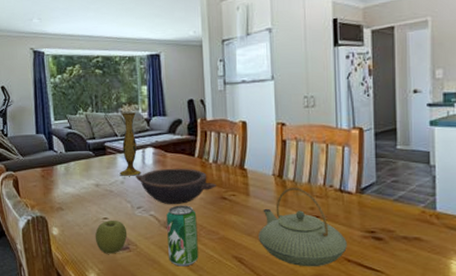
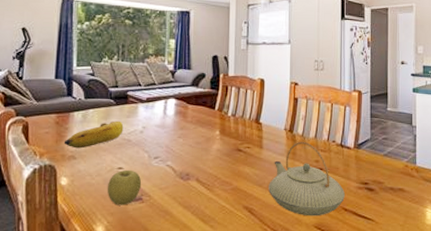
banana: none [51,172,105,200] -> present [64,120,124,149]
vase: present [119,112,142,176] -> none [139,63,163,126]
bowl: present [136,168,216,205] -> none [156,119,233,156]
beverage can: present [166,205,199,267] -> none [181,156,212,217]

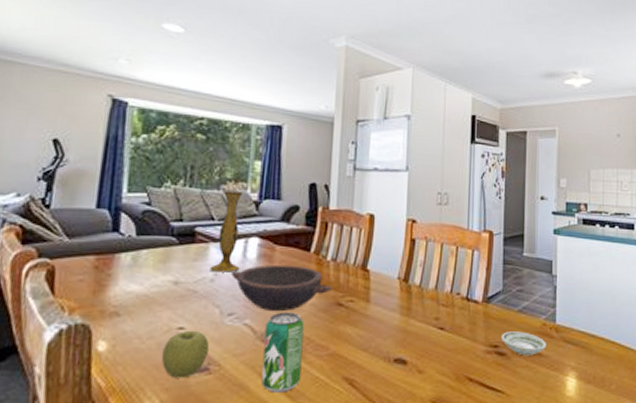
banana: present [64,120,124,149] -> none [104,265,188,302]
vase: none [139,63,163,126] -> present [210,191,244,272]
bowl: none [156,119,233,156] -> present [231,264,332,312]
beverage can: none [181,156,212,217] -> present [261,312,304,393]
teapot: present [268,142,345,216] -> none [375,294,470,389]
saucer: none [370,172,408,191] -> present [500,331,546,356]

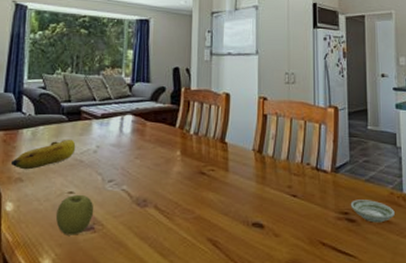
banana: none [104,265,188,302] -> present [10,139,76,170]
vase: present [210,191,244,272] -> none [93,76,120,145]
bowl: present [231,264,332,312] -> none [111,138,195,179]
beverage can: present [261,312,304,393] -> none [137,179,172,251]

